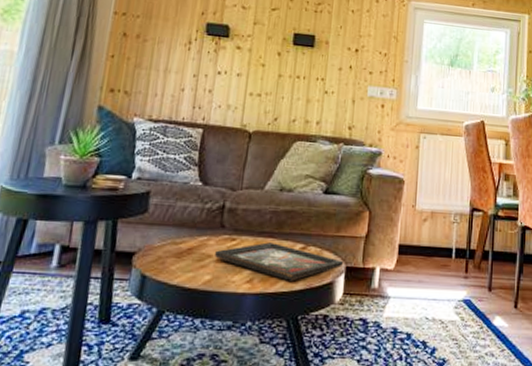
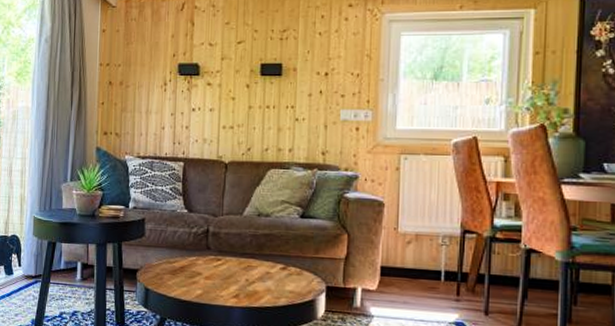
decorative tray: present [215,242,343,281] -> none [204,262,323,298]

